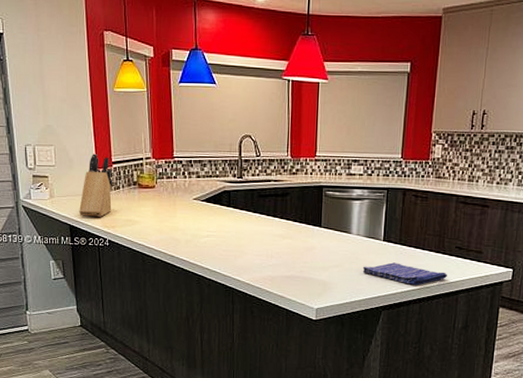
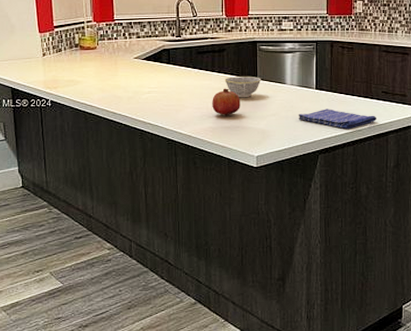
knife block: present [79,154,113,217] -> none [21,19,55,79]
fruit: none [272,235,302,264] -> present [212,88,240,115]
bowl: none [286,223,326,247] -> present [224,77,262,98]

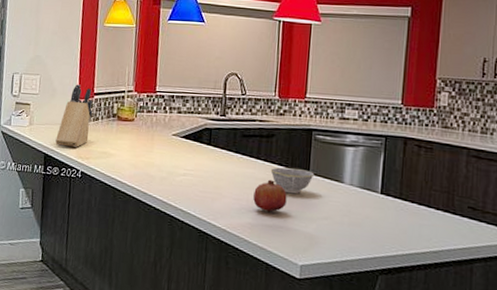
knife block: none [21,19,55,79] -> present [55,84,93,147]
dish towel: present [298,109,376,130] -> none [356,219,459,249]

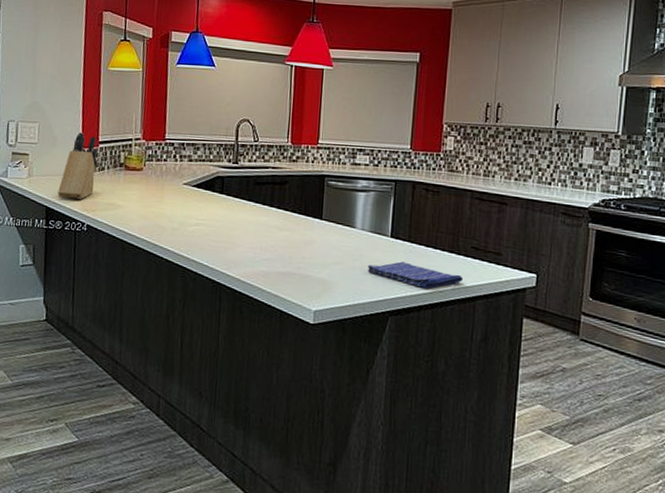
fruit: present [253,179,287,212] -> none [267,227,301,259]
bowl: present [270,167,315,194] -> none [284,214,327,241]
dish towel: none [356,219,459,249] -> present [367,261,463,290]

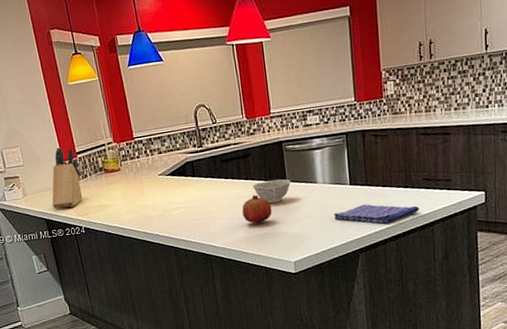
fruit: none [267,227,301,259] -> present [242,194,272,224]
bowl: none [284,214,327,241] -> present [252,179,291,204]

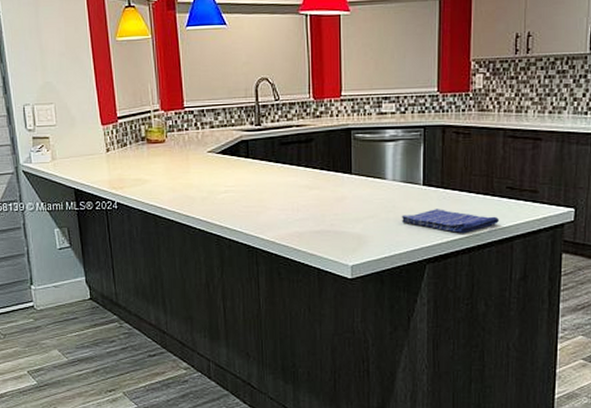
knife block: present [52,147,83,209] -> none [84,109,120,178]
fruit: present [242,194,272,224] -> none [298,185,332,218]
bowl: present [252,179,291,204] -> none [313,171,357,197]

